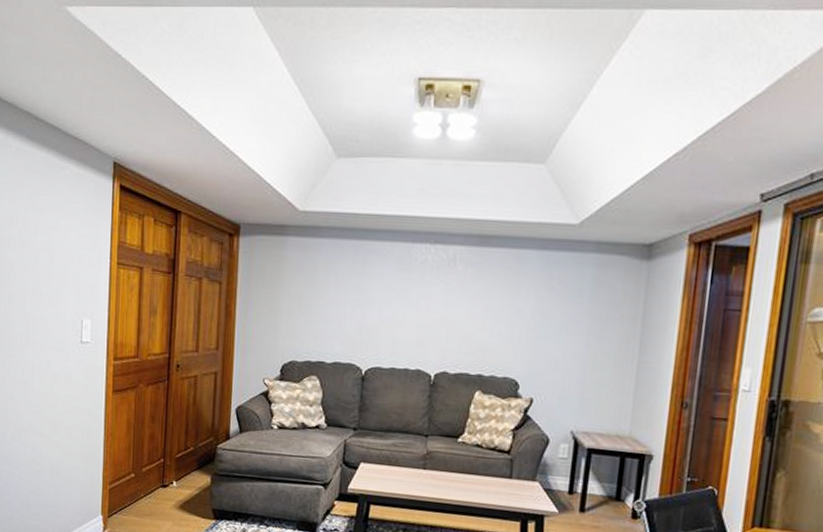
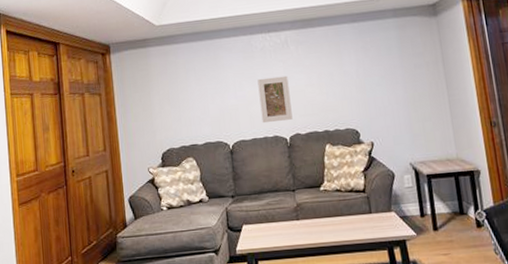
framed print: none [405,298,447,354] -> present [257,75,293,124]

